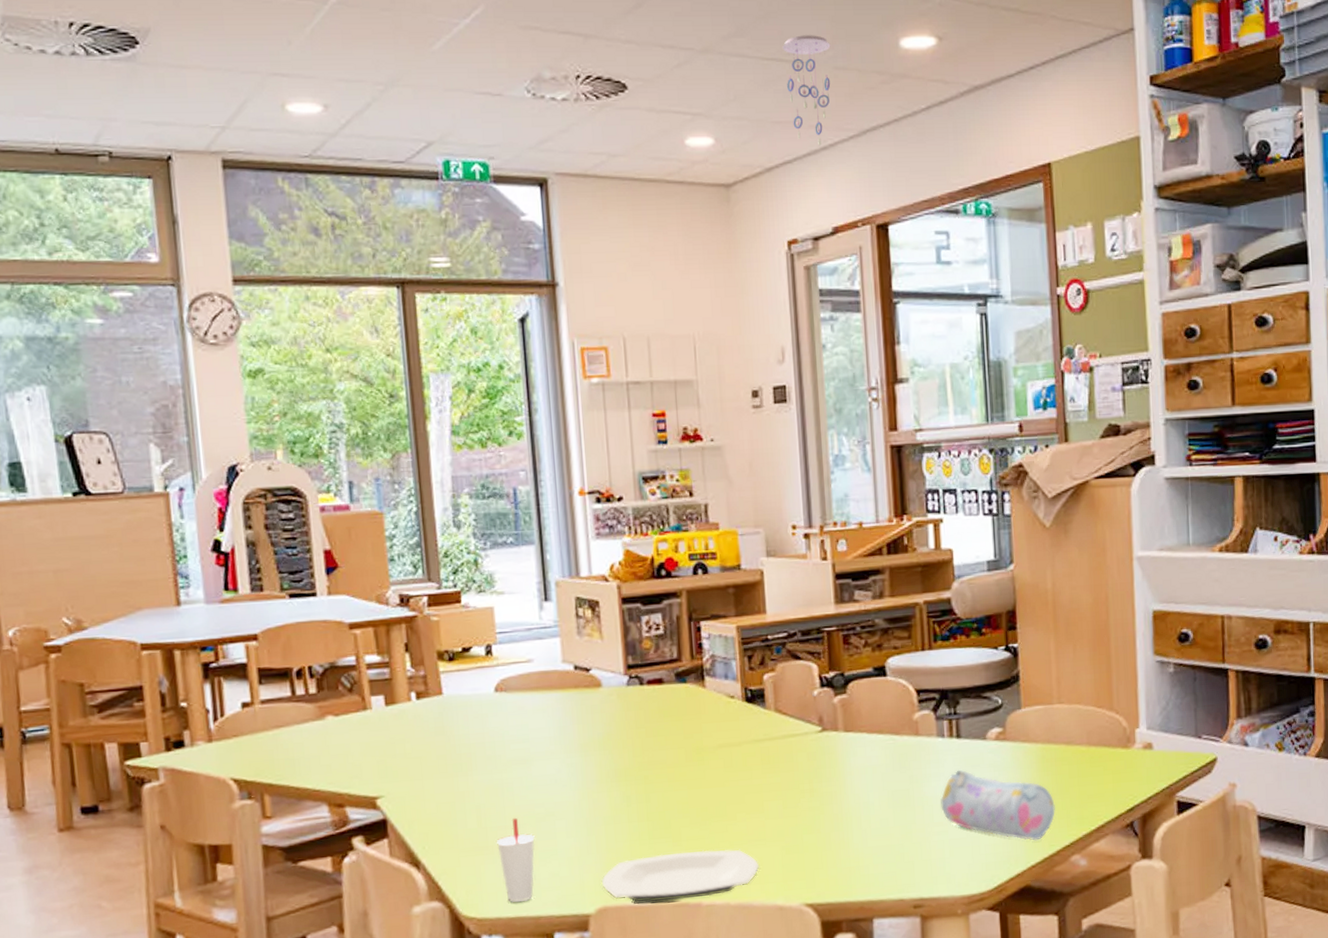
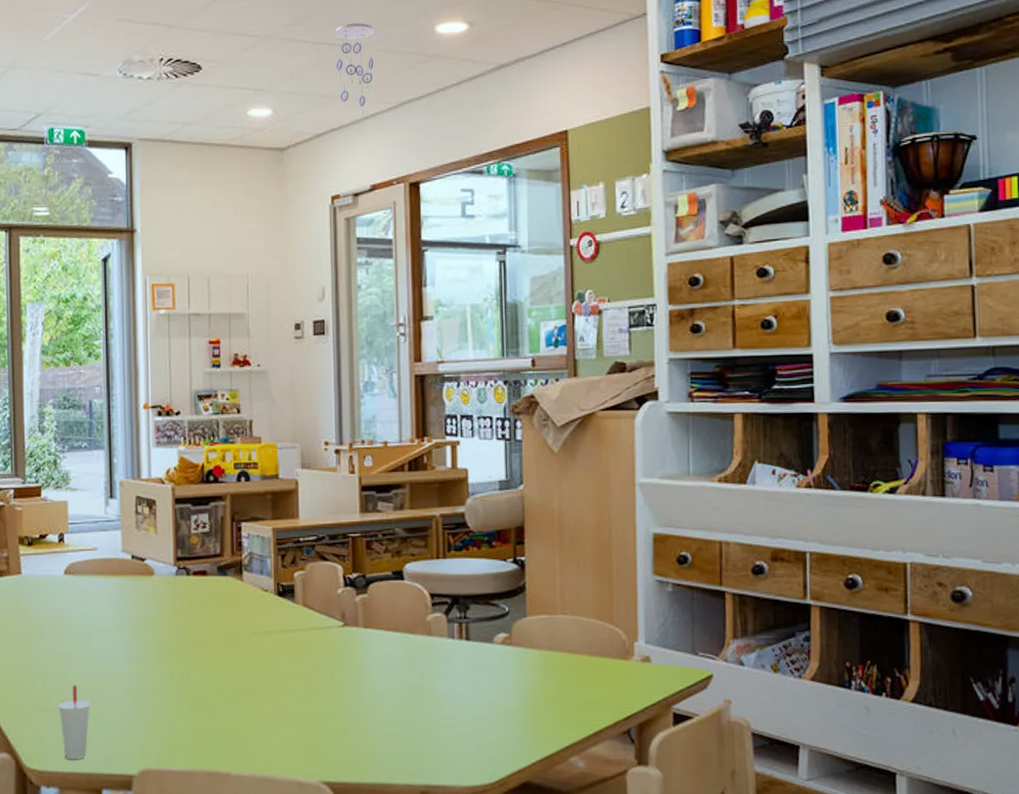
plate: present [601,849,760,903] -> none [145,726,284,769]
pencil case: present [941,769,1056,841] -> none [449,669,556,740]

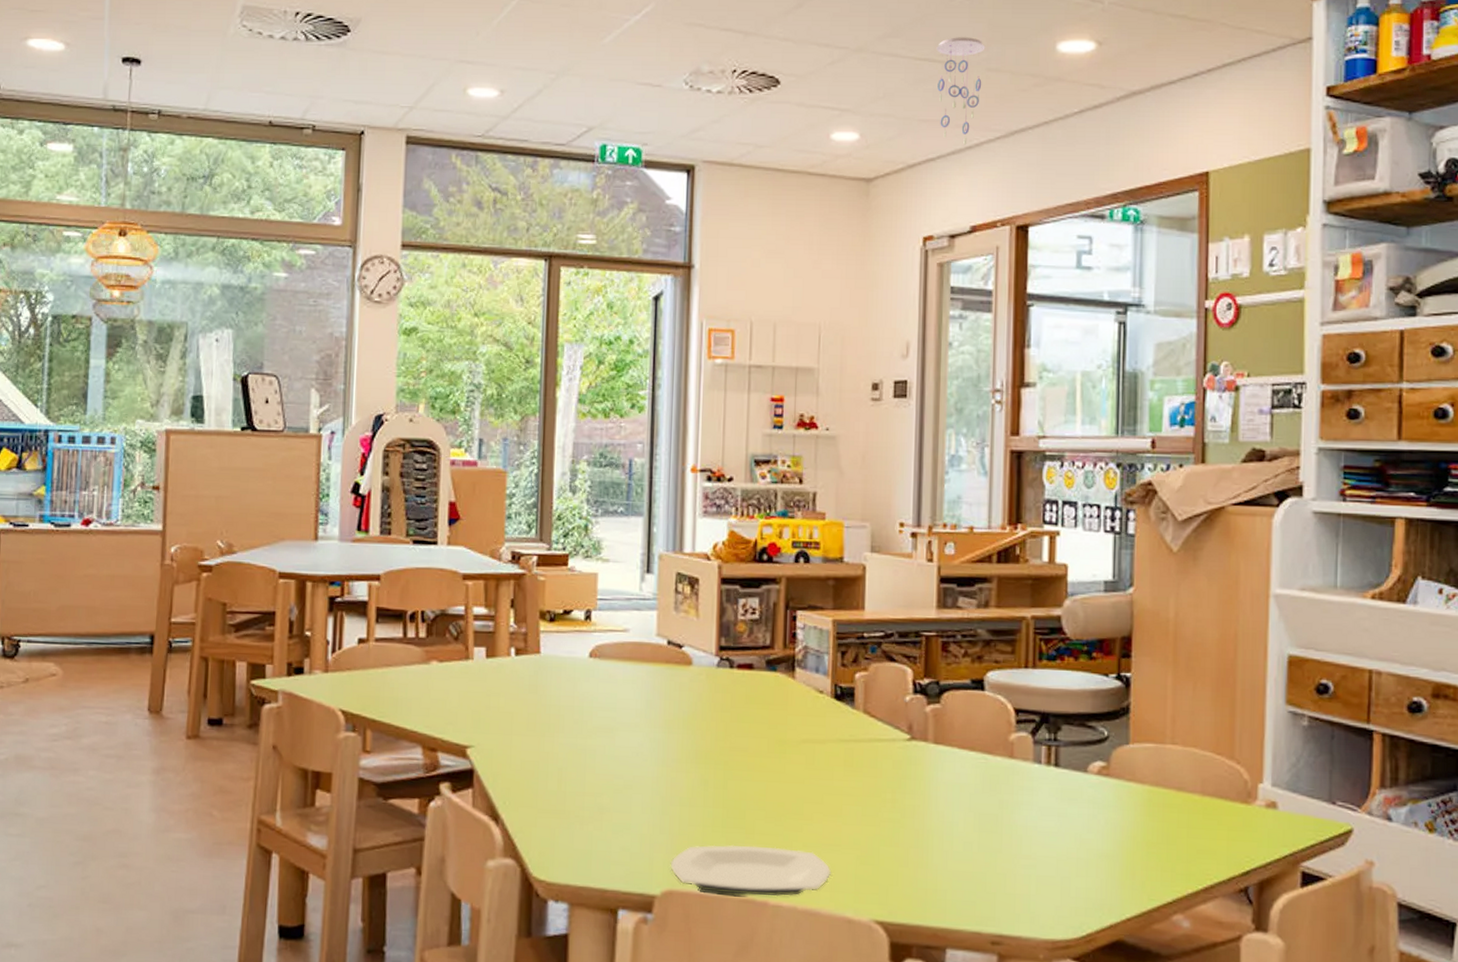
cup: present [58,684,90,759] -> none [573,785,610,872]
plate: none [145,726,284,769] -> present [670,844,832,897]

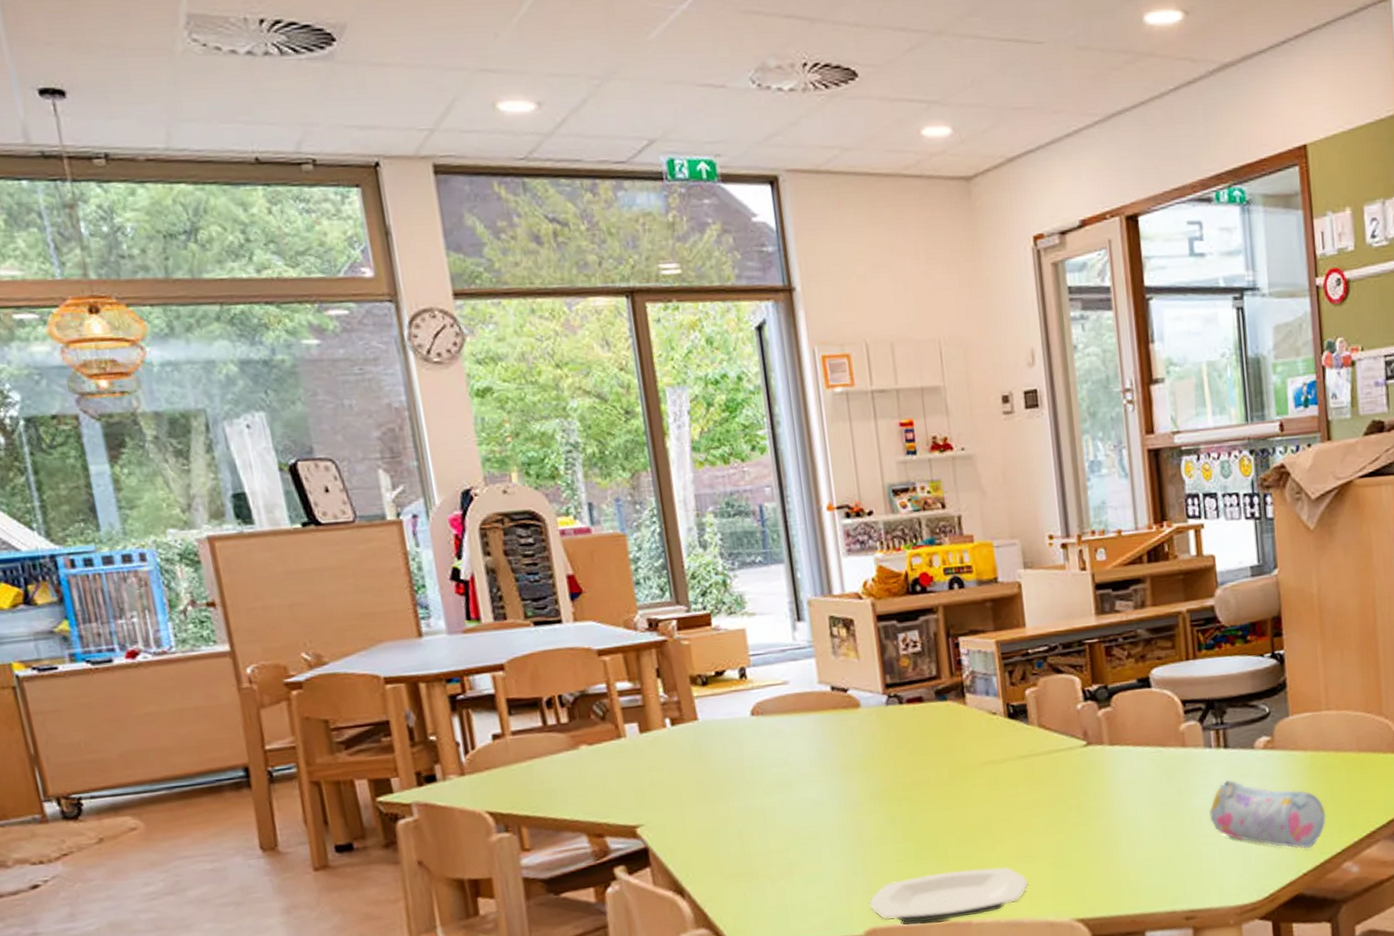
ceiling mobile: present [936,37,985,145] -> none [1020,12,1073,133]
pencil case: none [1031,801,1159,892] -> present [1210,780,1326,850]

